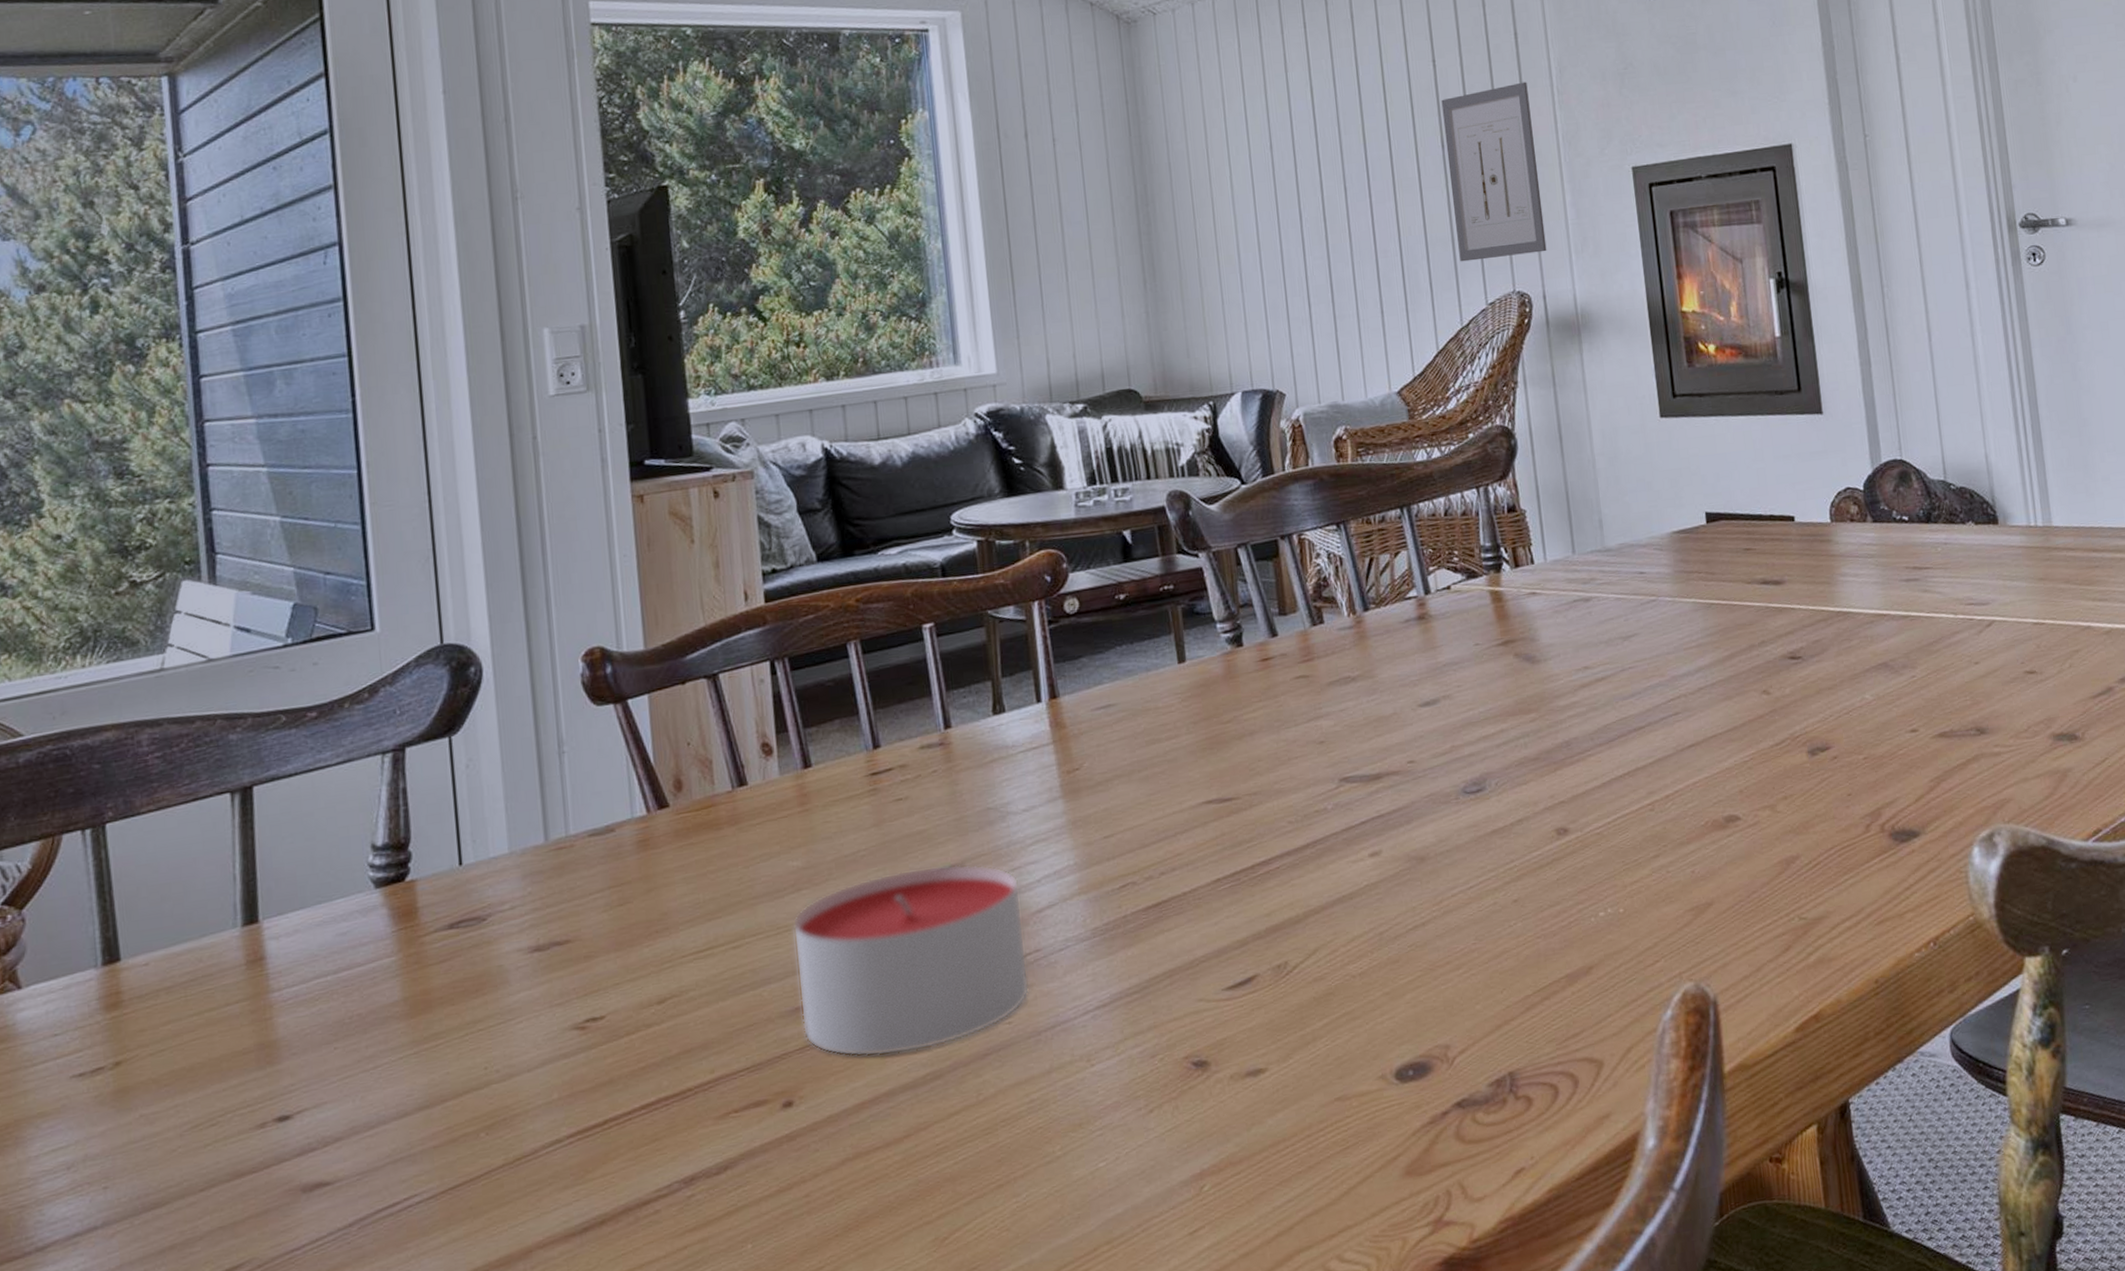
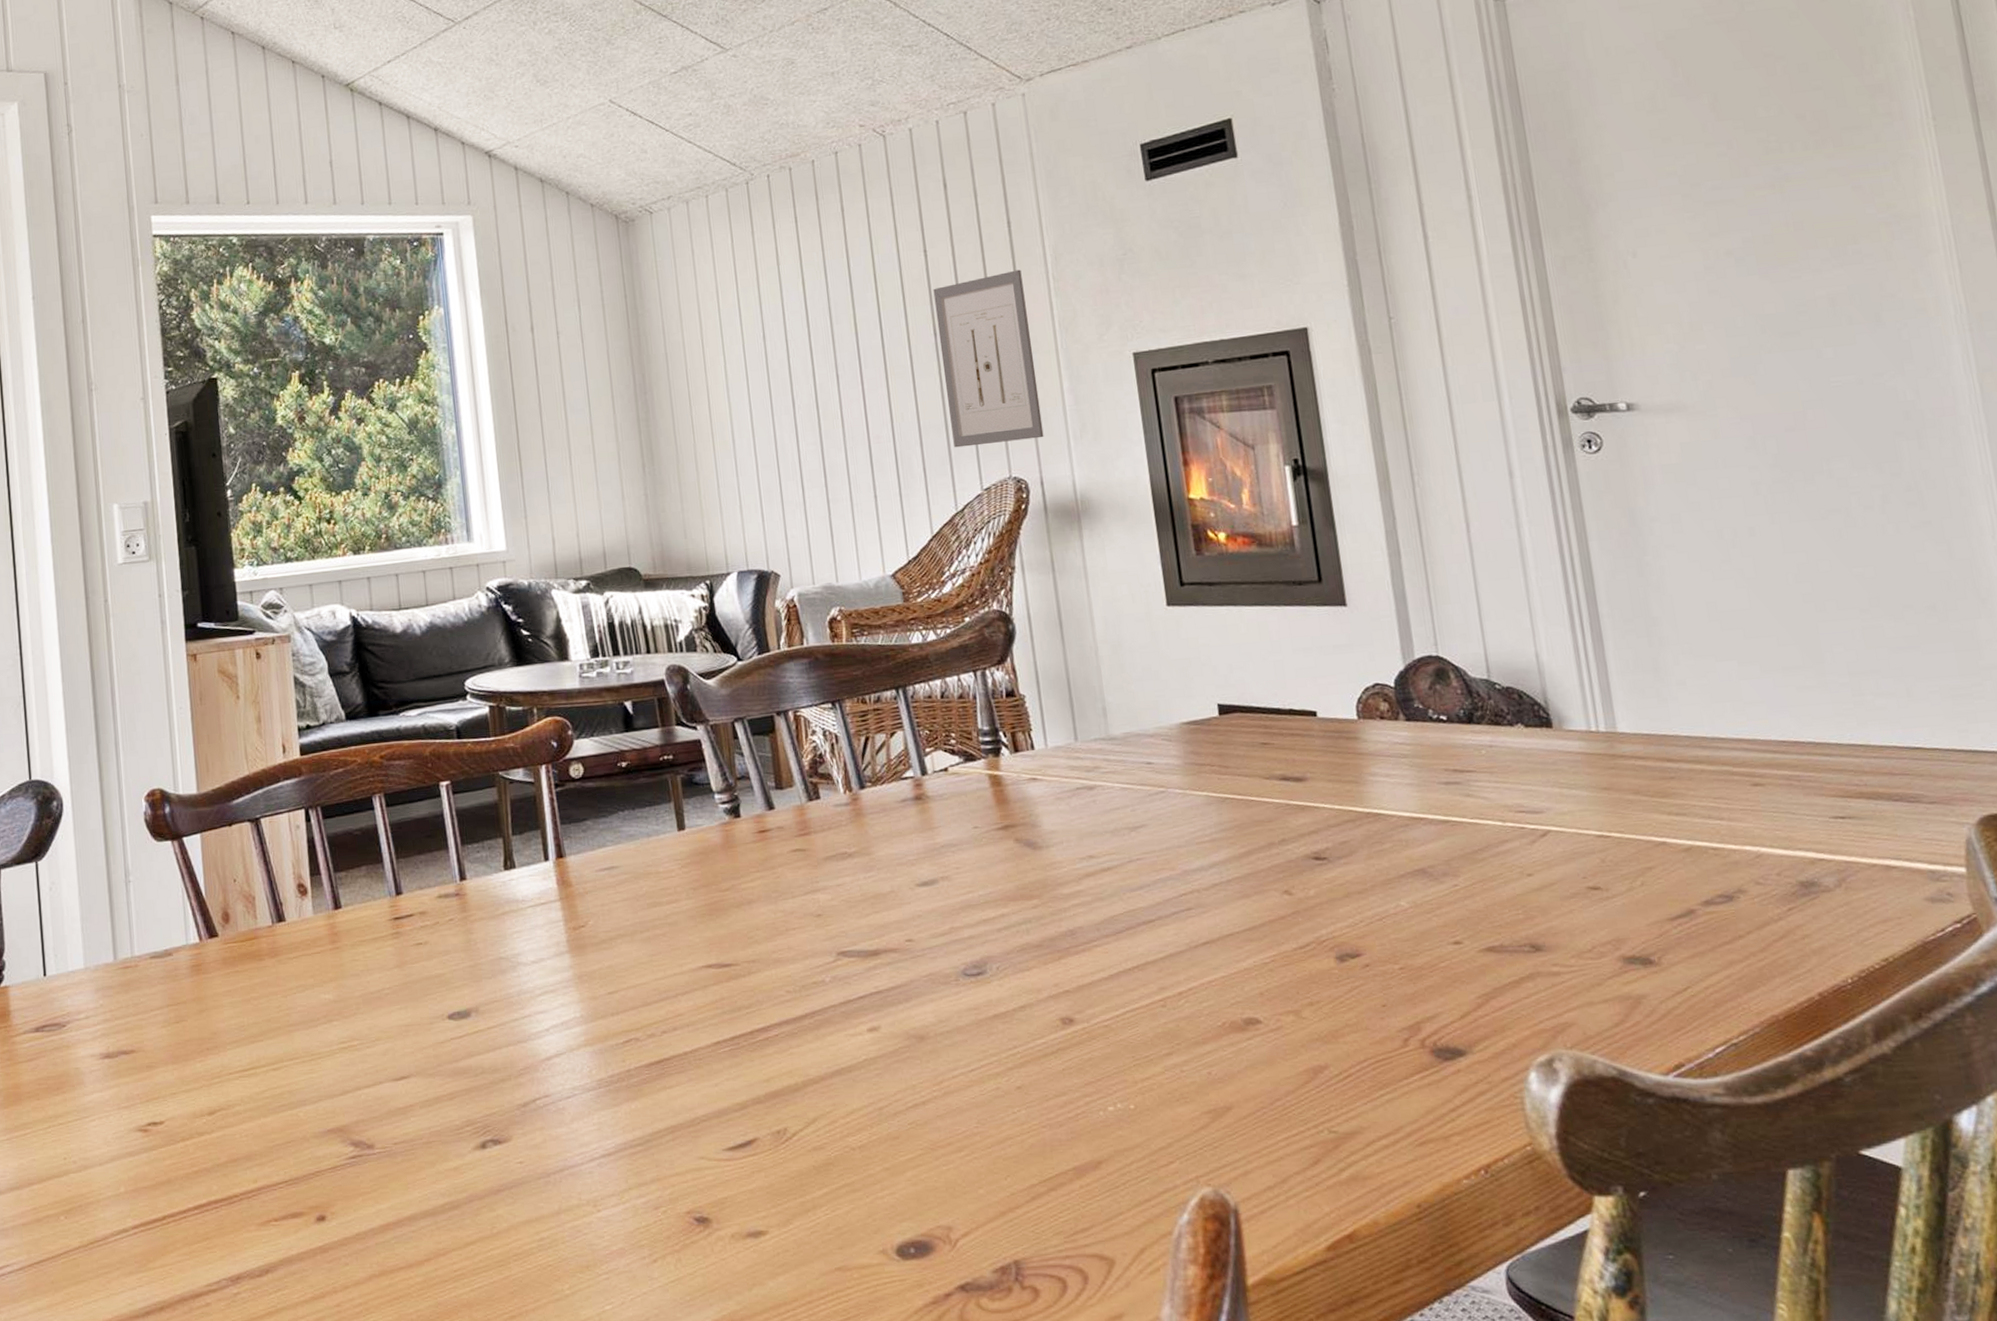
candle: present [792,864,1030,1057] -> none [325,1008,540,1182]

